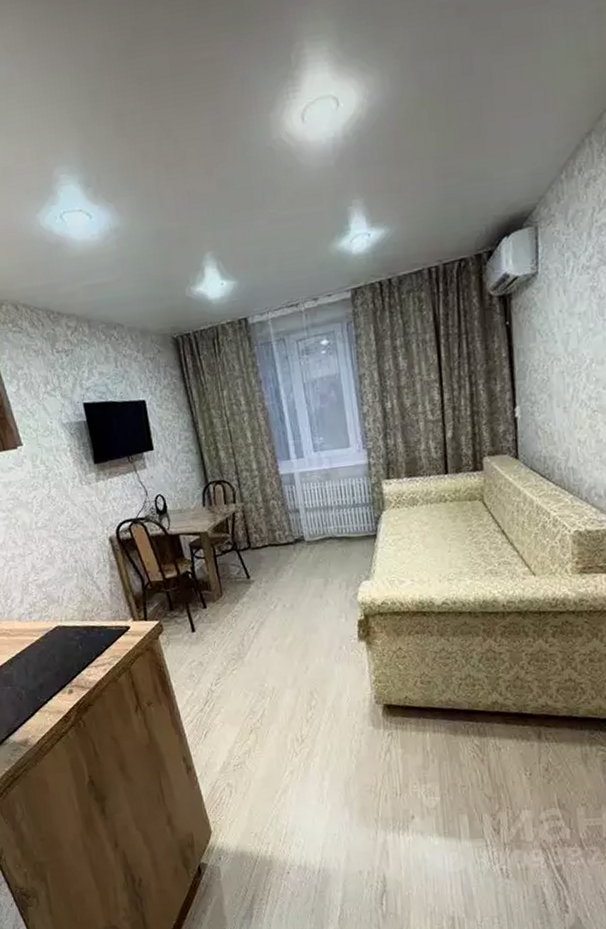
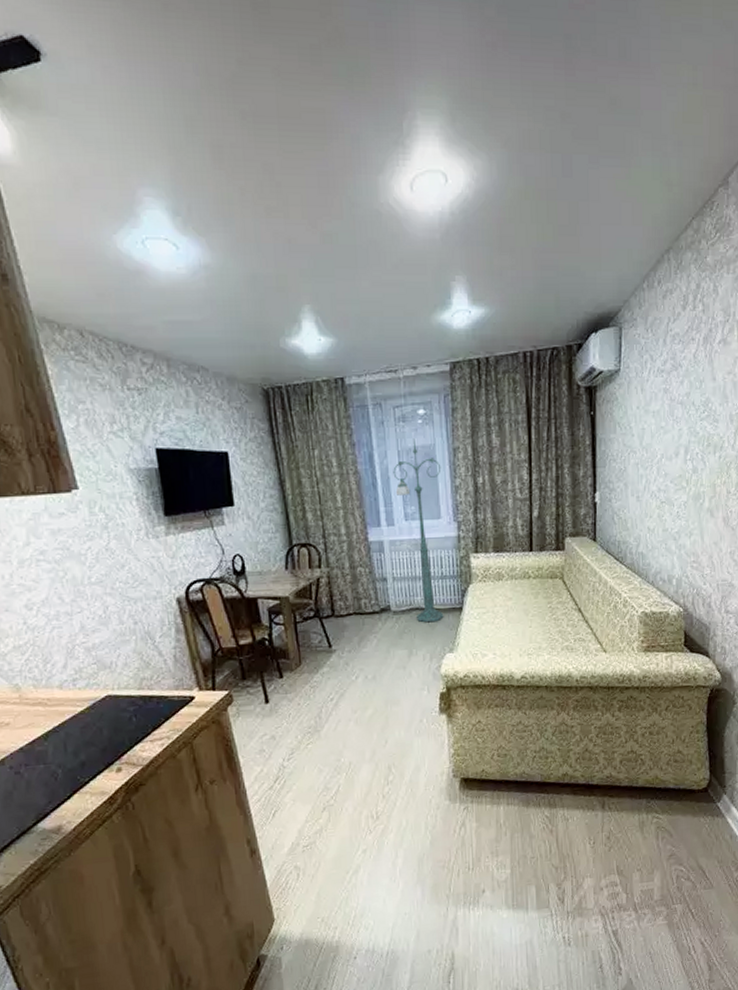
floor lamp: none [299,369,358,551] -> present [393,438,444,623]

